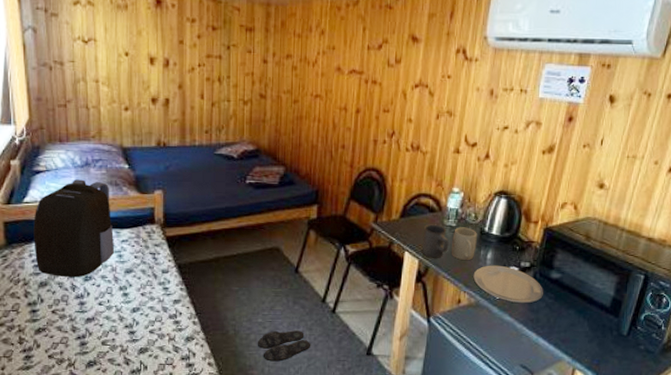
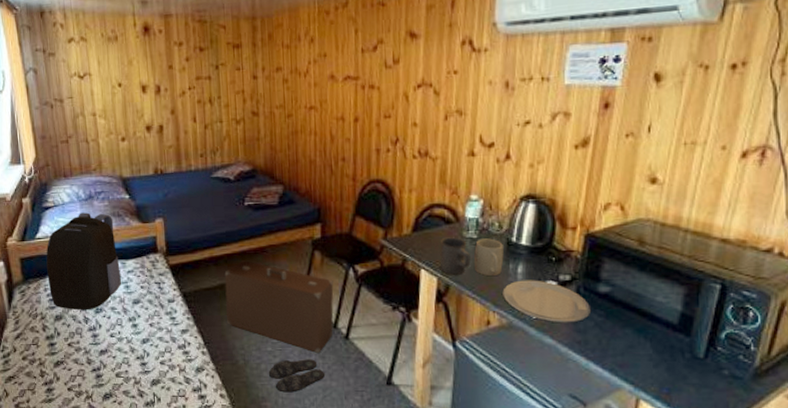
suitcase: none [220,236,325,325] -> present [224,260,334,353]

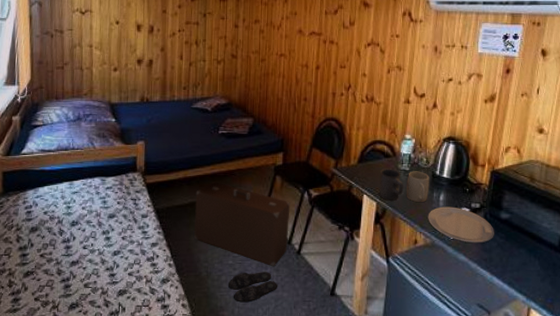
backpack: present [46,212,122,310] -> none [28,132,100,222]

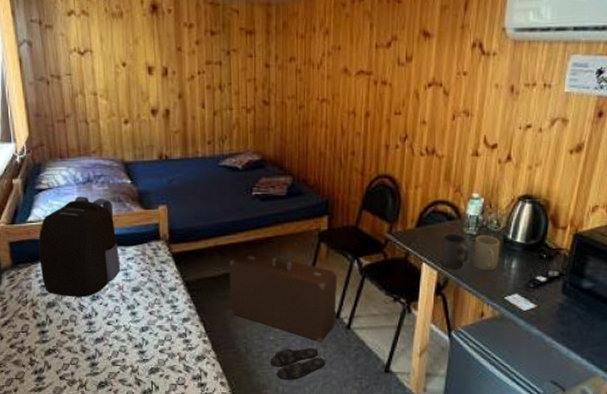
backpack: none [28,132,100,222] -> present [38,196,121,296]
plate: present [428,206,495,244] -> none [497,275,575,316]

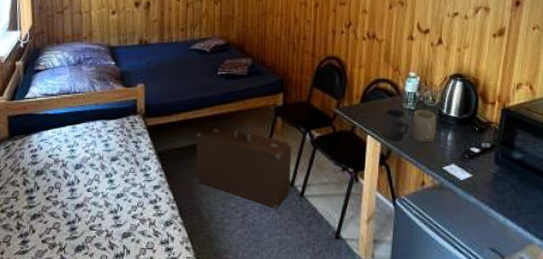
backpack: present [38,196,121,296] -> none [32,76,102,165]
slippers: present [271,348,325,380] -> none [232,214,281,246]

